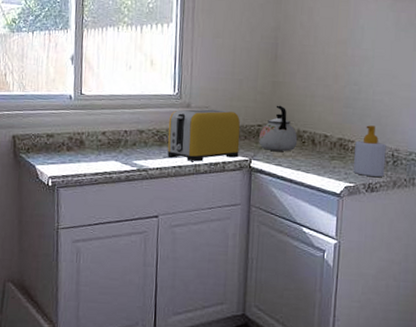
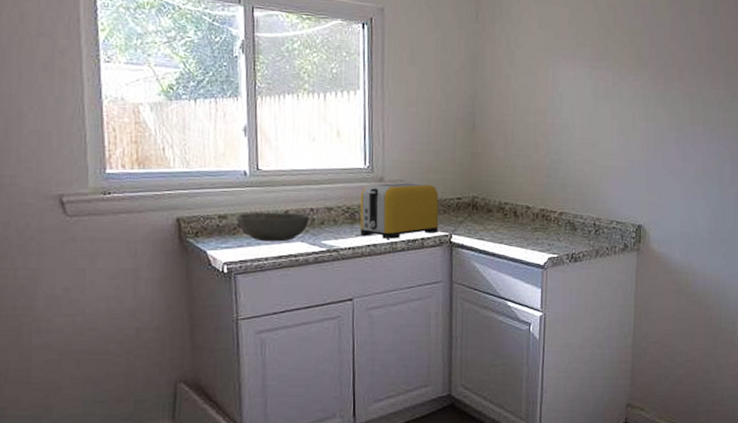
bowl: none [61,132,124,160] -> present [236,212,310,242]
kettle: present [259,105,298,151] -> none [459,177,499,225]
soap bottle: present [354,125,386,177] -> none [557,195,588,246]

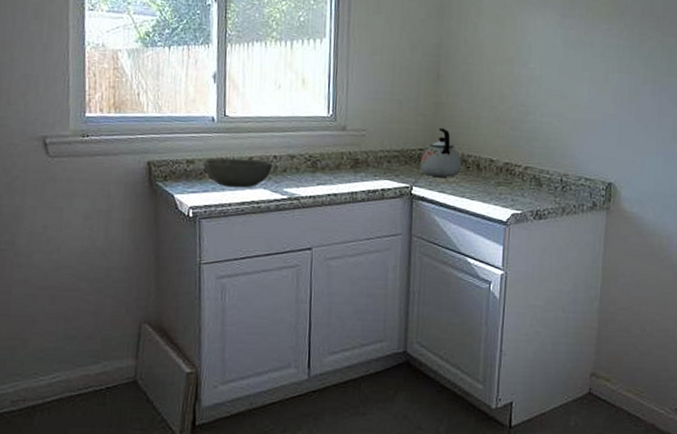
toaster: present [360,182,439,239] -> none [321,132,401,189]
kettle: none [459,177,499,225] -> present [420,128,462,177]

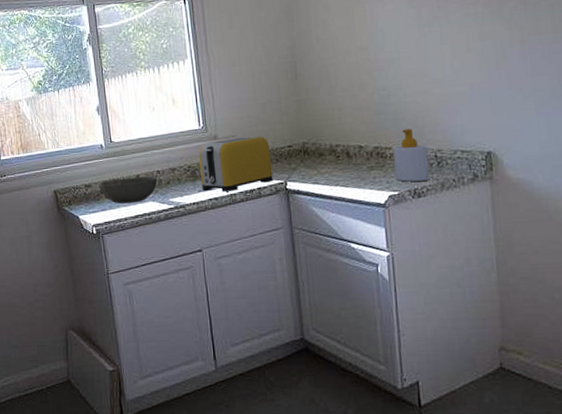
toaster: none [321,132,401,189] -> present [198,136,273,192]
kettle: present [420,128,462,177] -> none [291,123,332,170]
soap bottle: none [521,149,555,203] -> present [393,129,430,182]

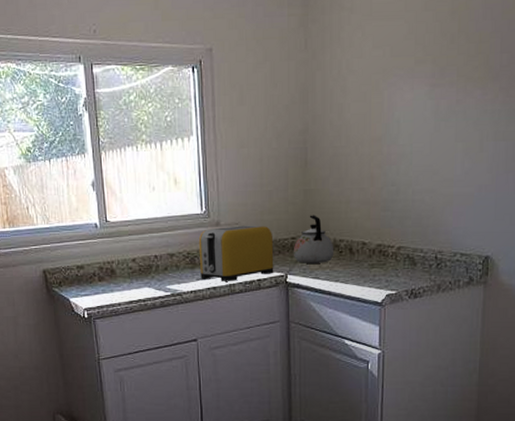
bowl: present [99,176,158,204] -> none [92,260,154,288]
kettle: none [291,123,332,170] -> present [294,215,334,264]
soap bottle: present [393,129,430,182] -> none [395,228,429,282]

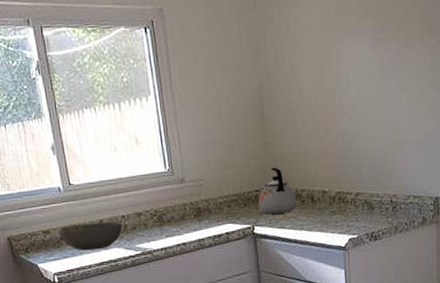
bowl: none [92,260,154,288] -> present [58,221,123,251]
toaster: present [198,225,274,281] -> none [165,180,241,237]

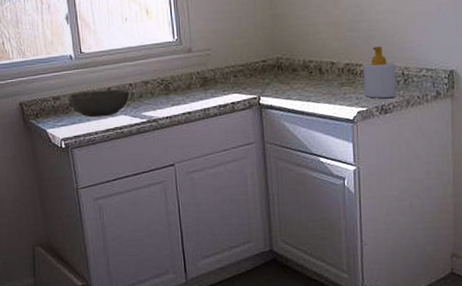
kettle: present [258,167,297,215] -> none [265,38,305,85]
soap bottle: none [354,174,386,226] -> present [363,46,397,99]

